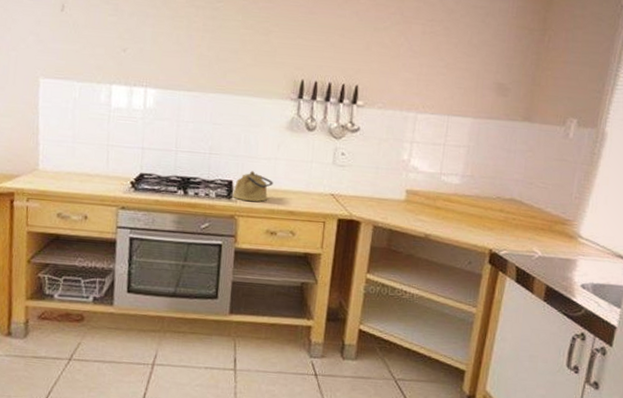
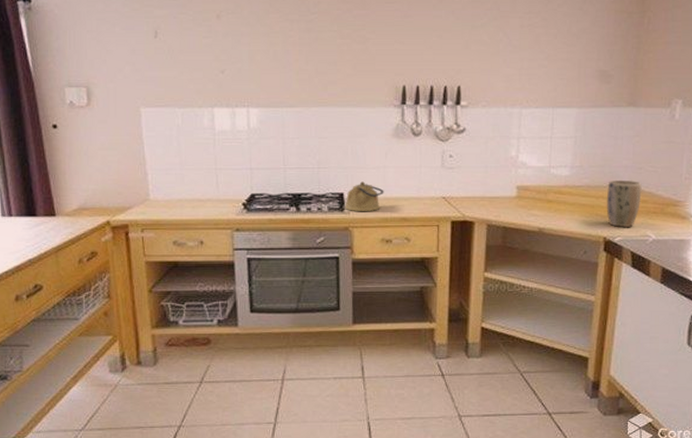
plant pot: none [494,192,531,242] -> present [606,179,642,227]

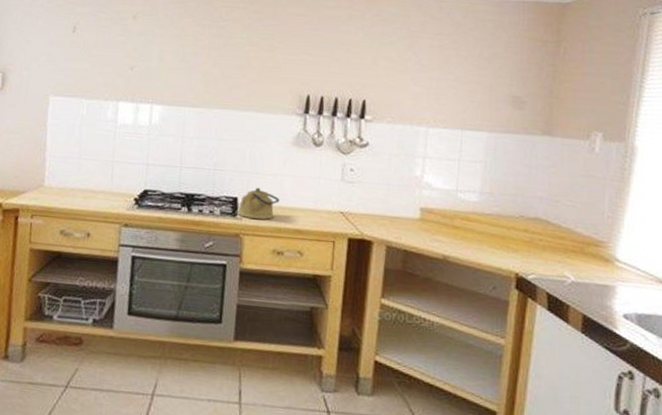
plant pot: present [606,179,642,227] -> none [518,210,558,265]

